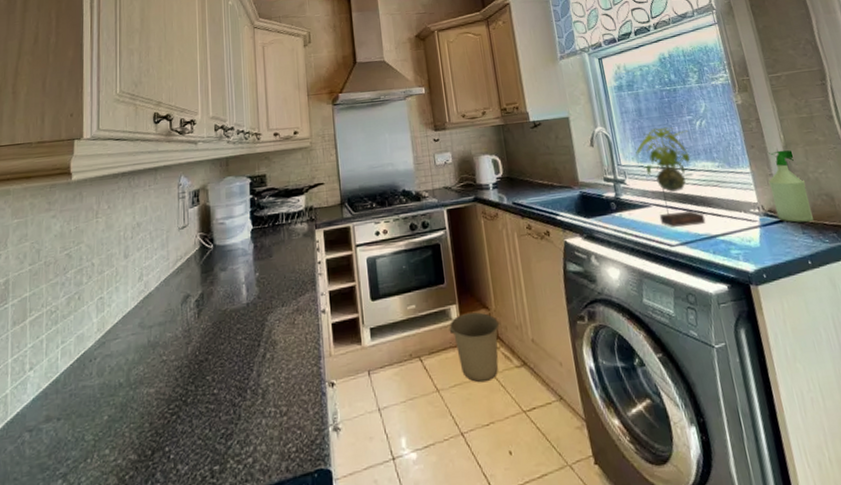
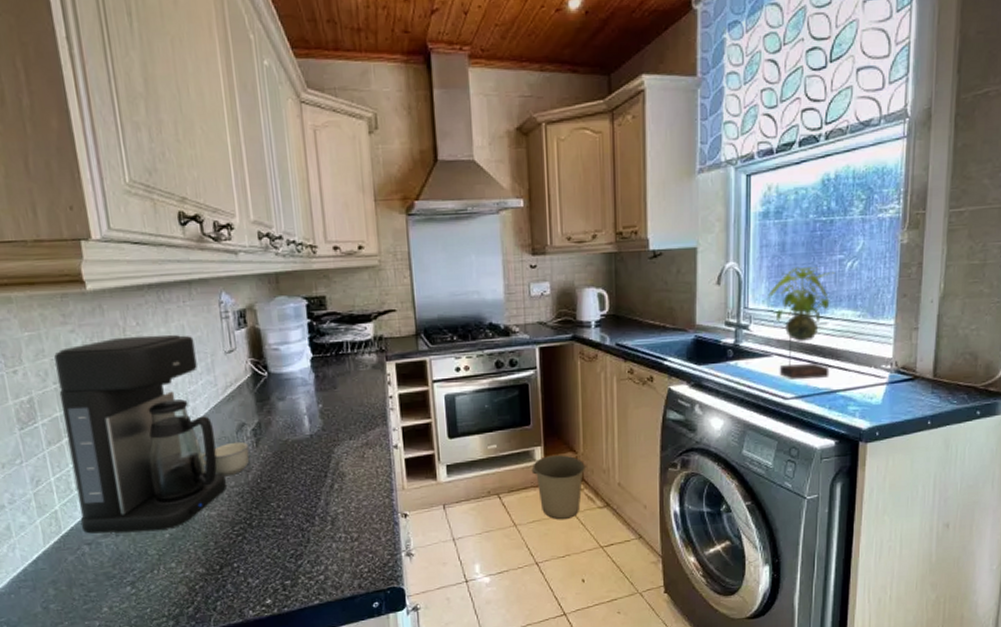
coffee maker: none [26,214,167,419] -> present [54,334,227,534]
cup: none [147,313,191,350] -> present [201,441,250,477]
spray bottle: present [768,150,814,223] -> none [909,301,953,383]

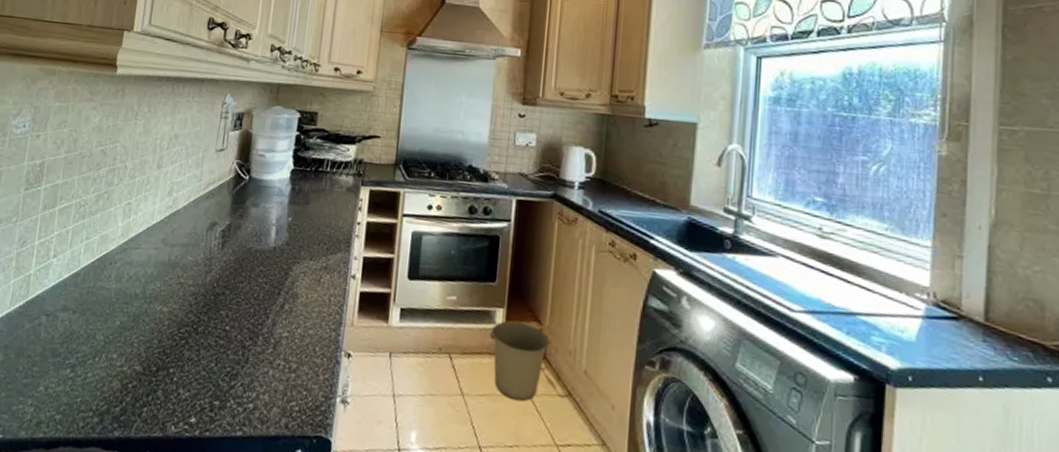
coffee maker: present [54,334,227,534] -> none [46,120,193,317]
cup: present [201,441,250,477] -> none [168,240,214,274]
plant: present [768,266,835,379] -> none [775,161,857,295]

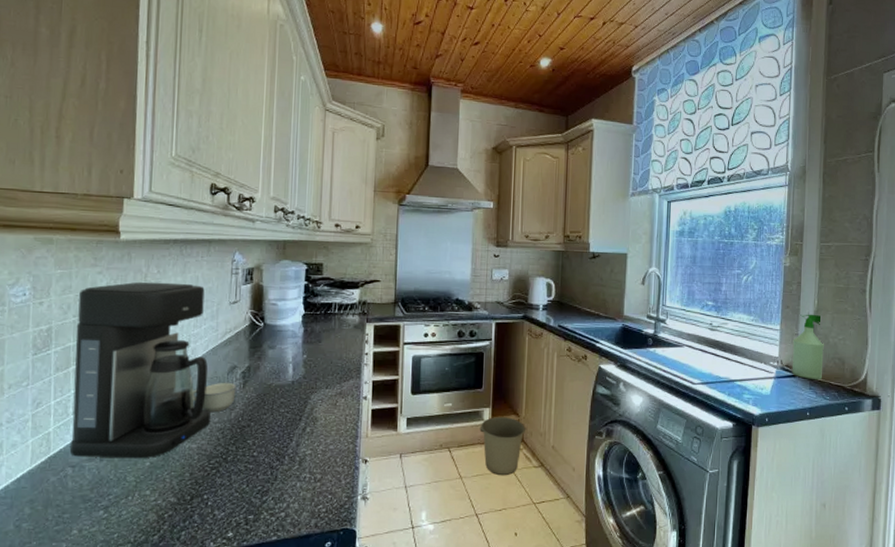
coffee maker: none [46,120,193,317] -> present [69,281,210,458]
cup: none [168,240,214,274] -> present [192,382,236,413]
spray bottle: none [952,228,1009,330] -> present [792,314,825,380]

